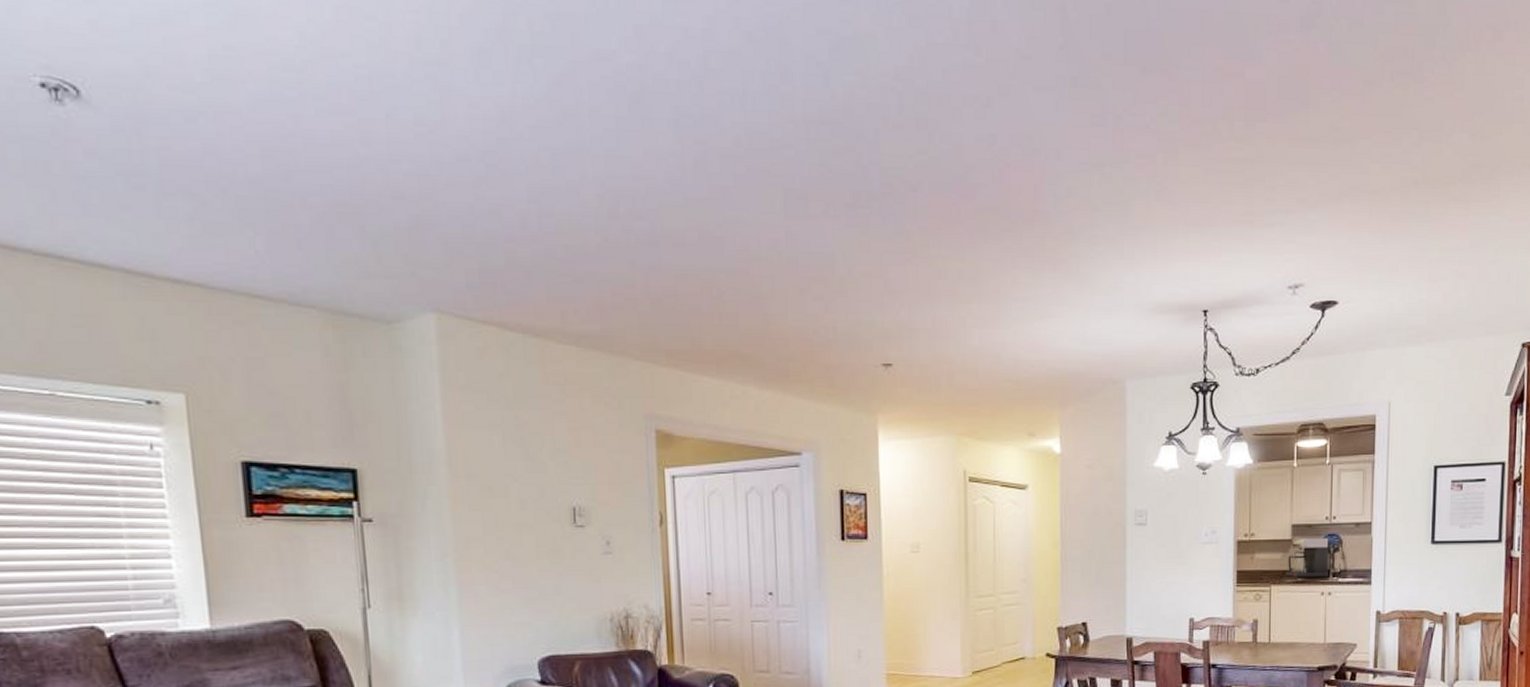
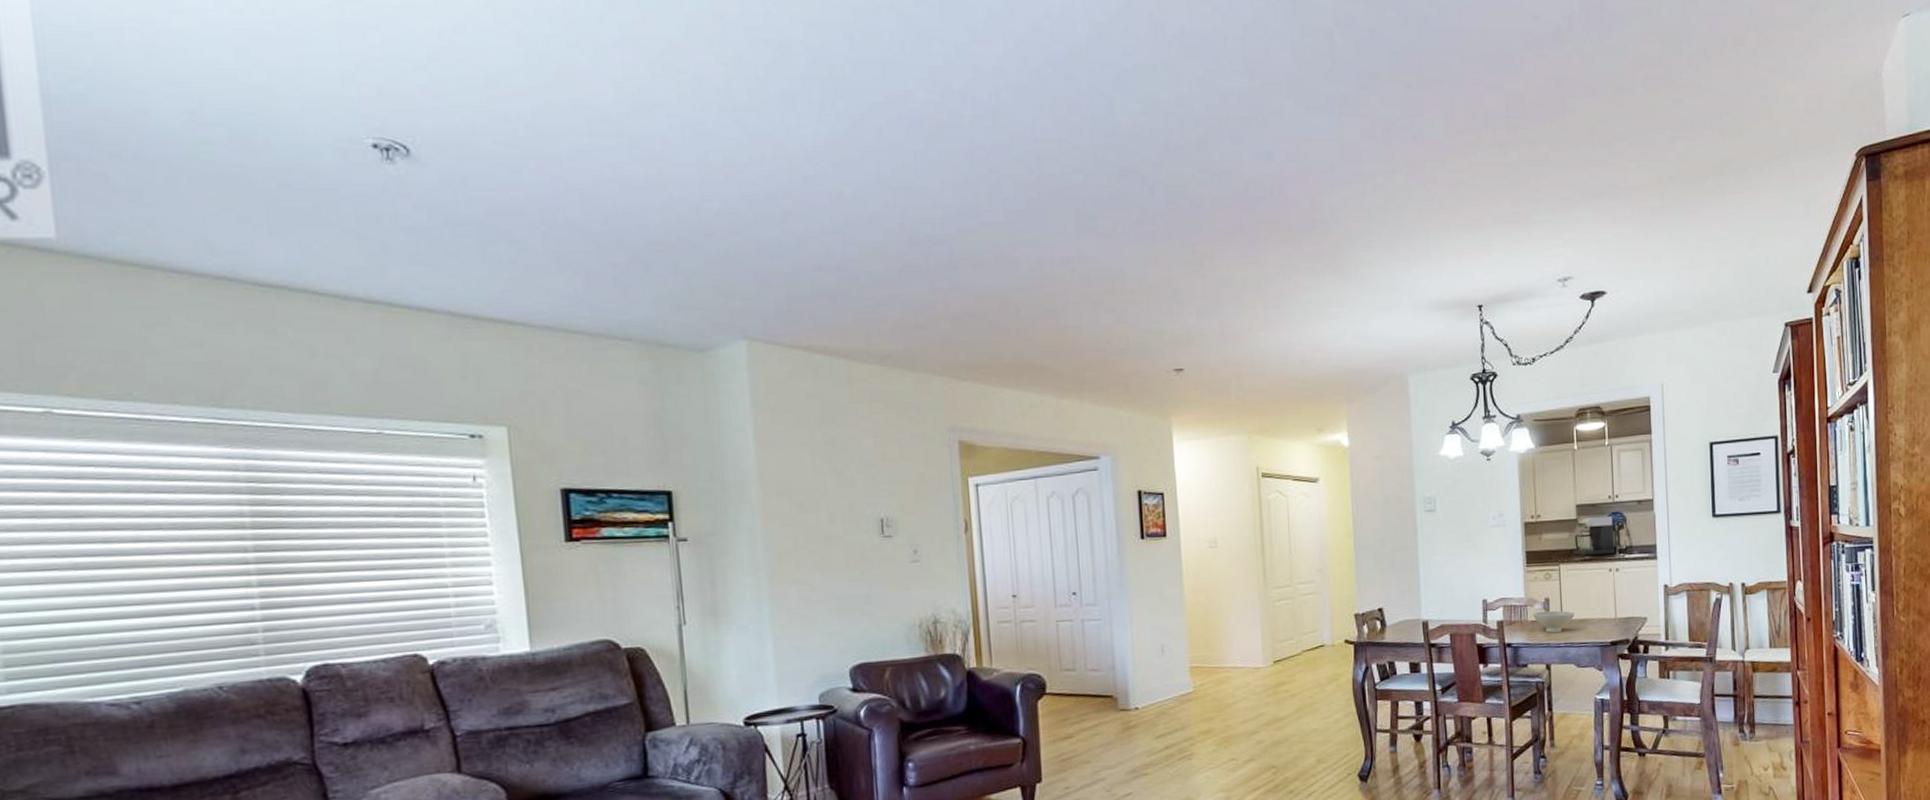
bowl: none [1240,632,1283,656] -> present [1533,610,1575,633]

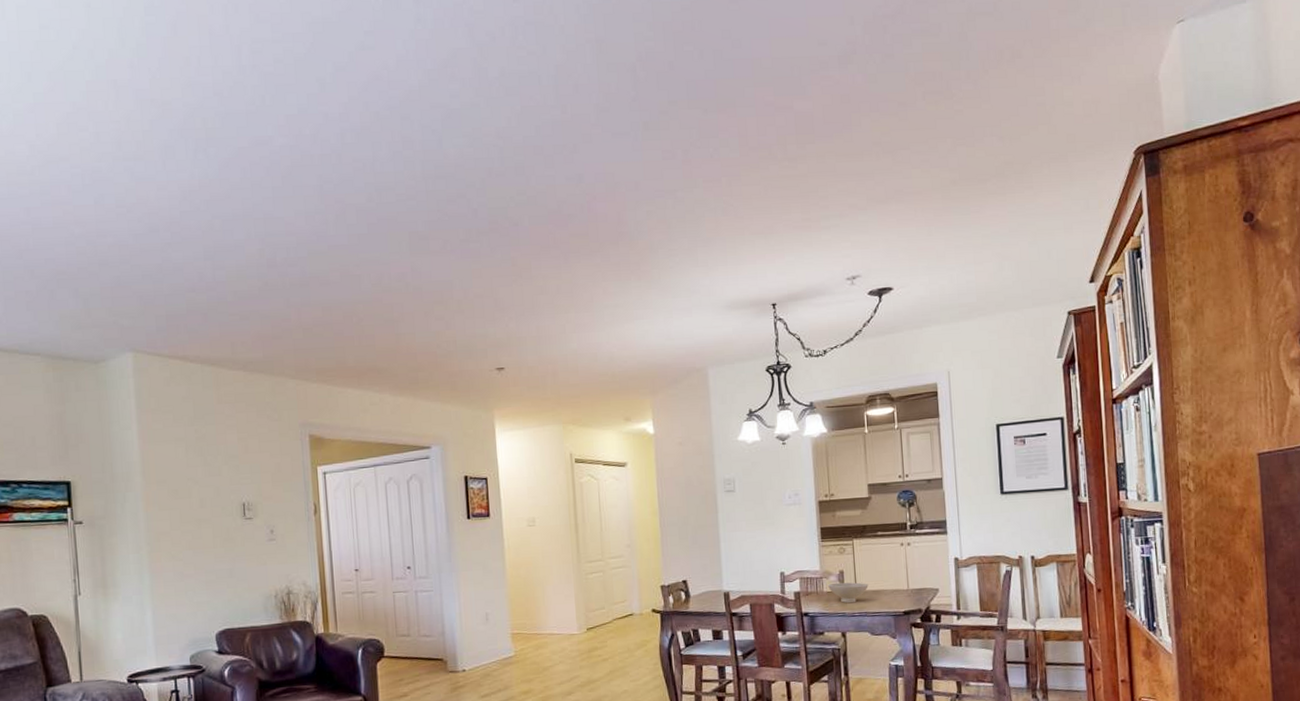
coffee maker: present [1573,515,1616,557] -> none [866,493,907,532]

